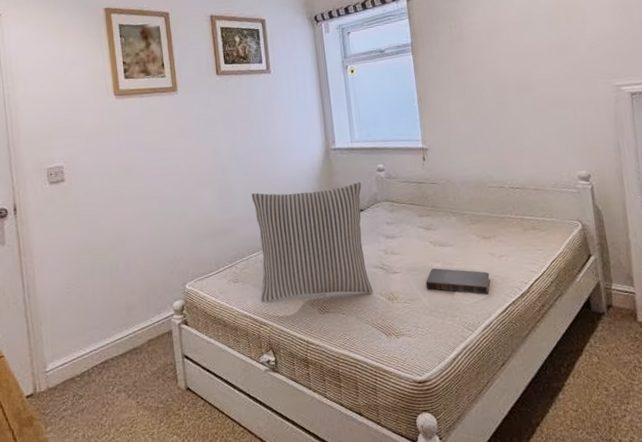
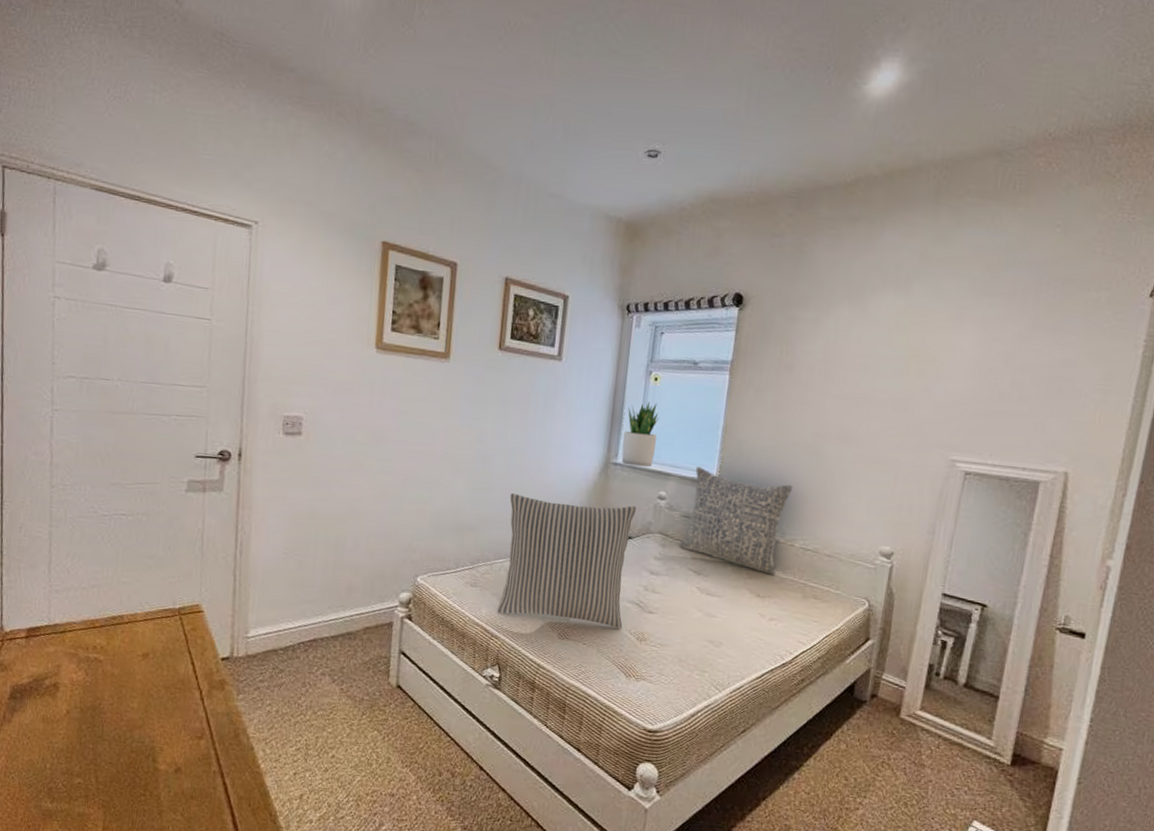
planter: none [335,91,367,149] -> present [621,402,660,468]
pillow: none [403,135,494,217] -> present [678,467,793,575]
book: present [425,268,491,295] -> none [681,617,754,657]

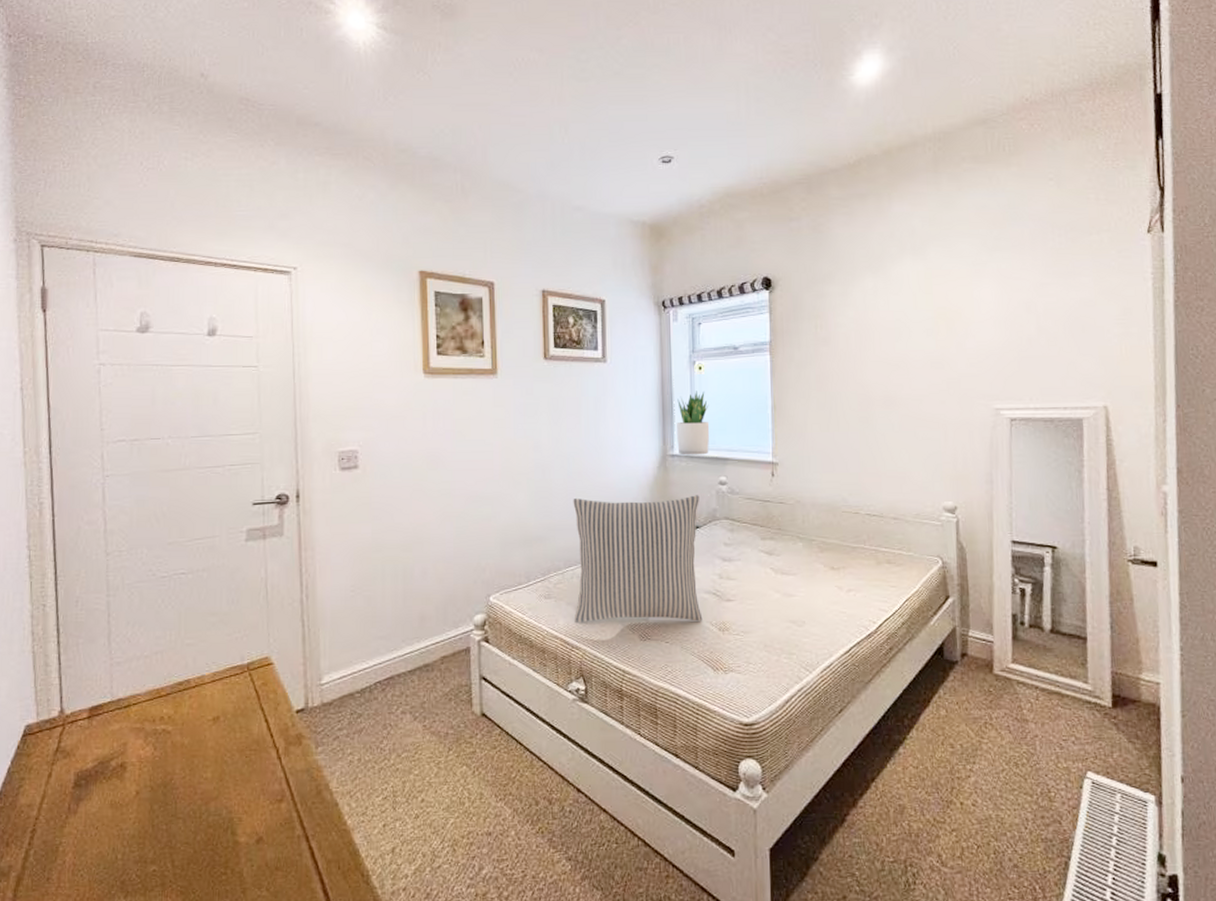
pillow: present [678,467,793,575] -> none [746,448,849,545]

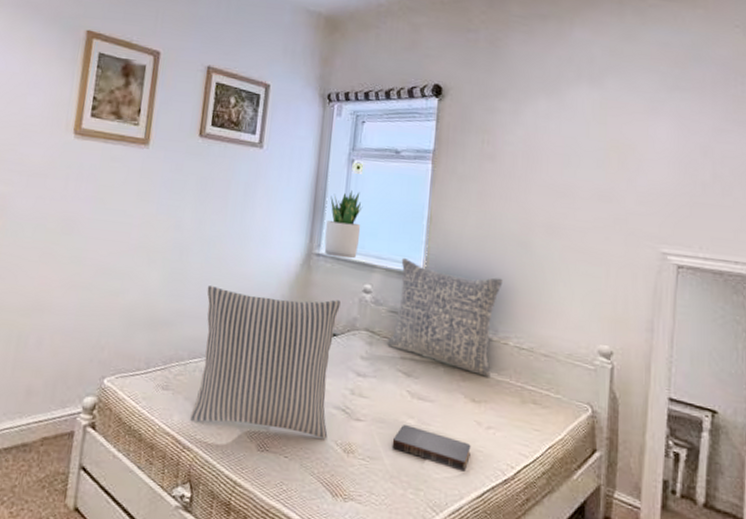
pillow: none [746,448,849,545] -> present [386,258,503,377]
book: none [762,599,835,632] -> present [392,425,471,472]

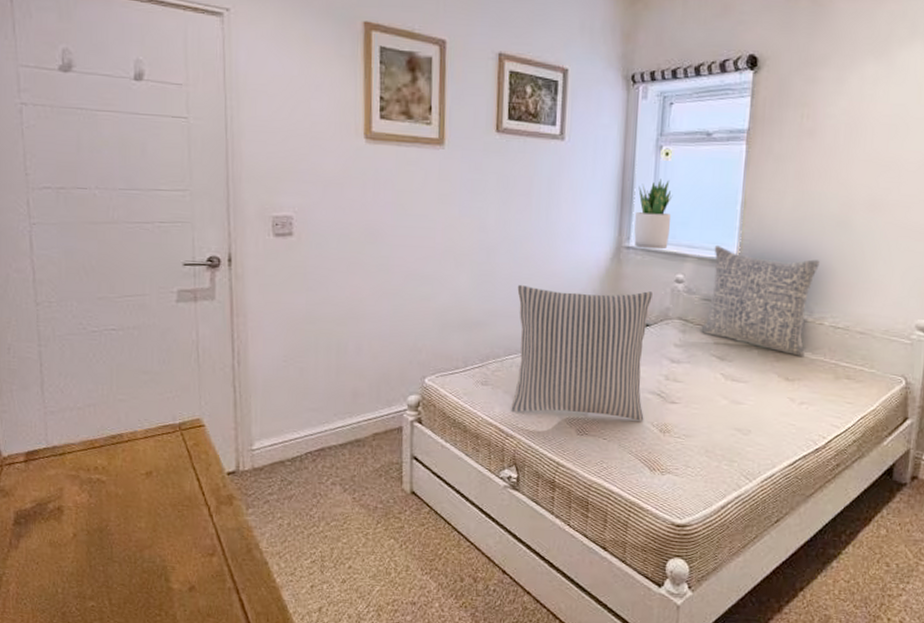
book: present [392,425,471,472] -> none [706,405,784,443]

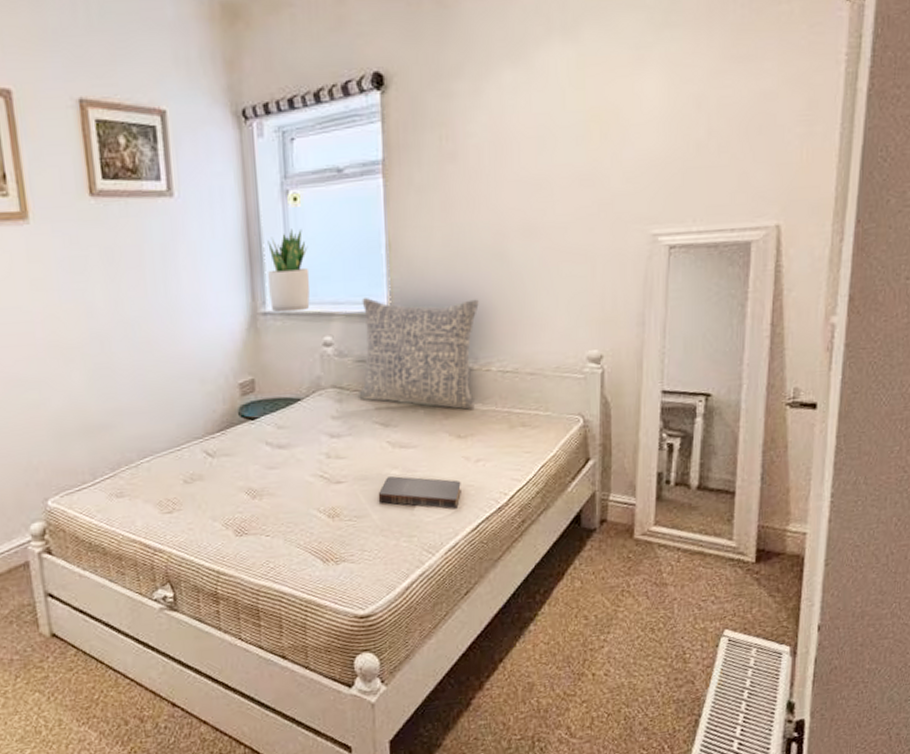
pillow: present [511,285,653,421] -> none [142,360,309,522]
book: none [706,405,784,443] -> present [378,476,461,509]

